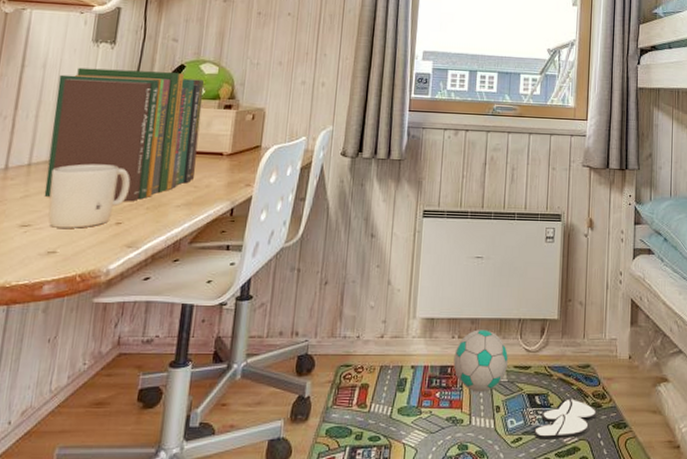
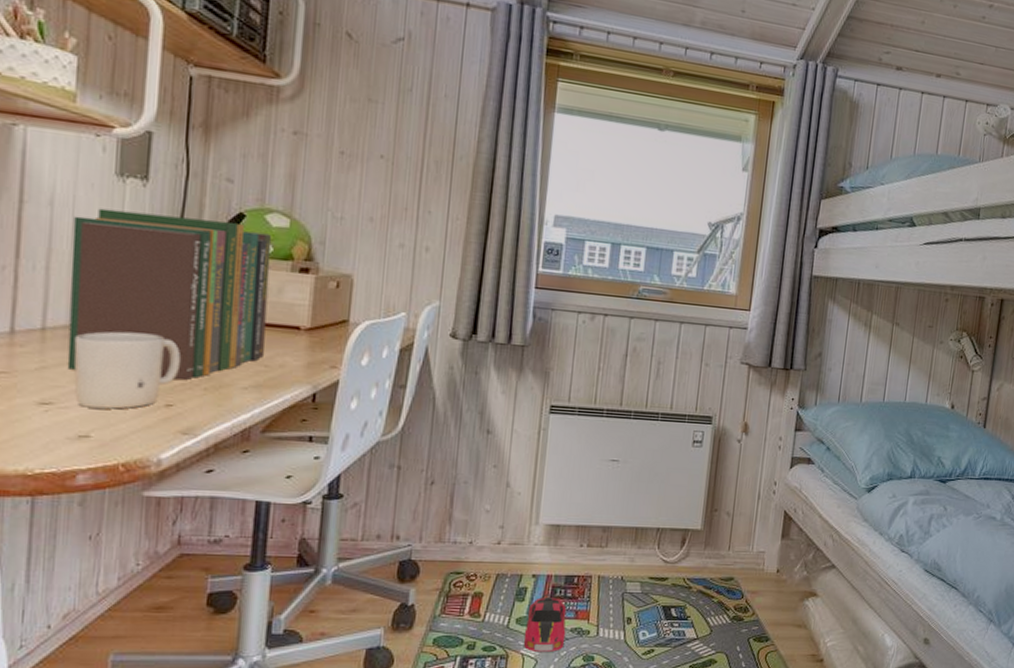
toy car: none [405,384,442,442] -> present [524,593,567,653]
soccer ball: present [453,329,508,392] -> none [581,538,643,603]
slippers: present [533,399,598,440] -> none [667,611,739,652]

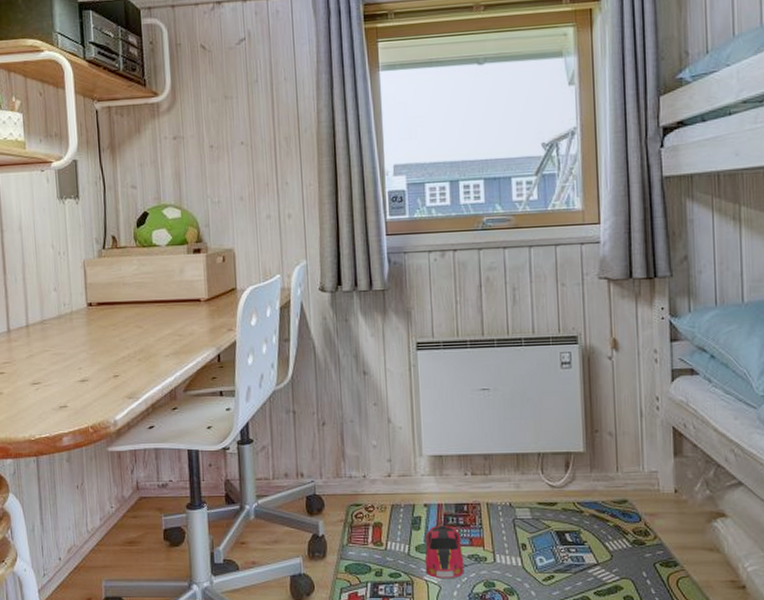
books: present [67,208,272,380] -> none [35,221,177,355]
mug: present [74,331,180,409] -> none [47,320,119,384]

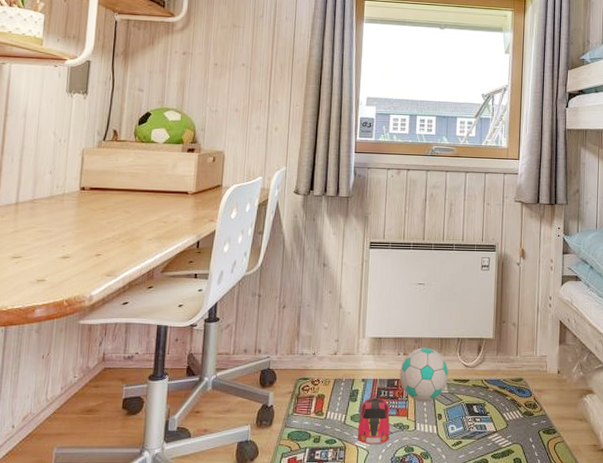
soccer ball: none [469,465,530,530] -> present [400,347,448,402]

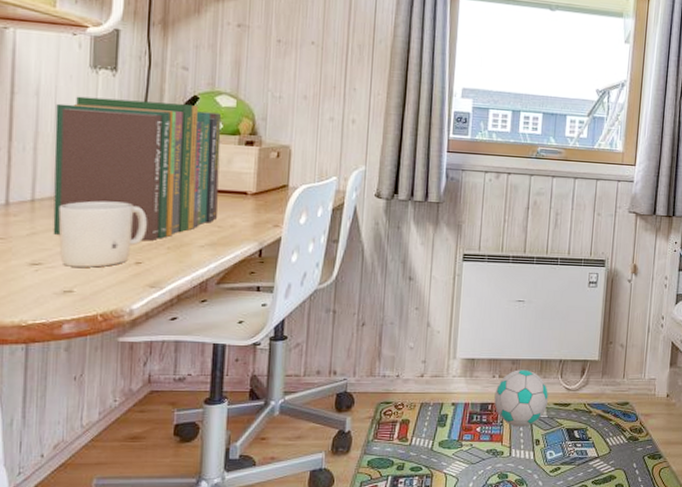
books: none [31,116,169,235] -> present [53,96,222,240]
mug: none [35,202,107,259] -> present [58,201,147,268]
toy car: present [357,395,390,445] -> none [446,419,483,472]

